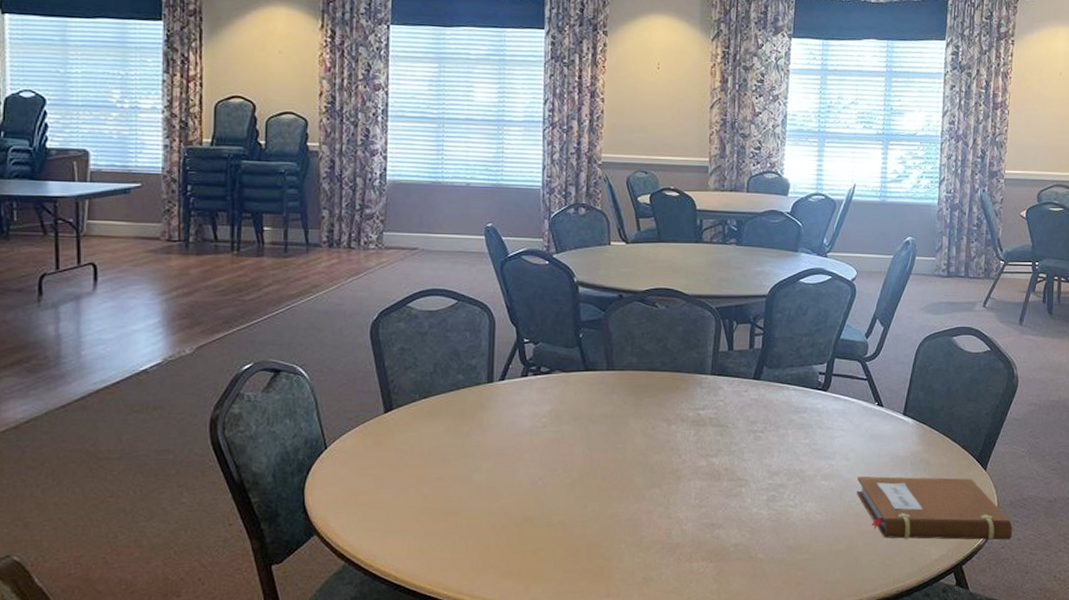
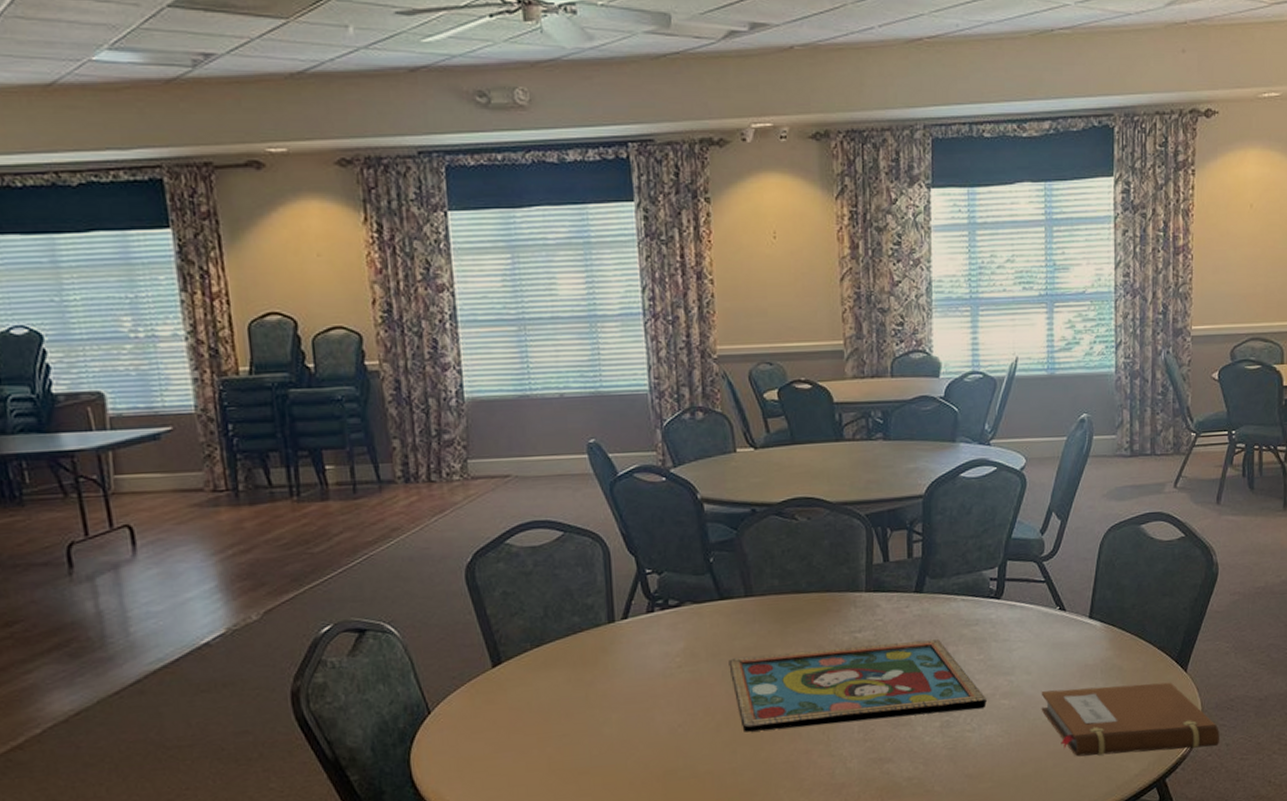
framed painting: none [587,422,809,490] -> present [728,639,987,732]

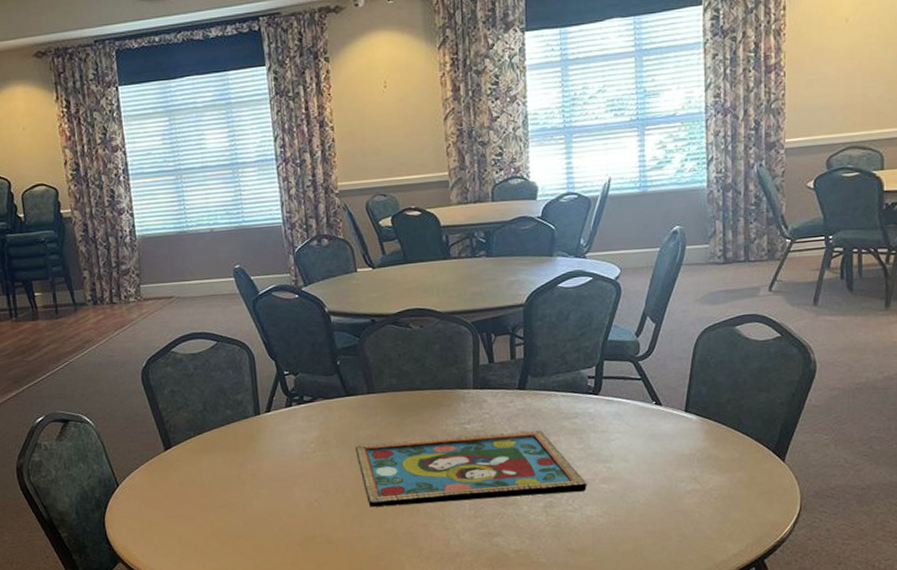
notebook: present [1041,682,1219,757] -> none [639,471,819,537]

